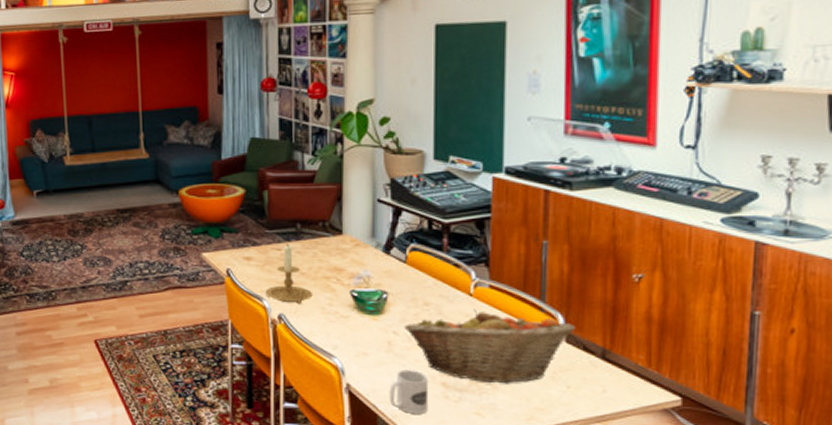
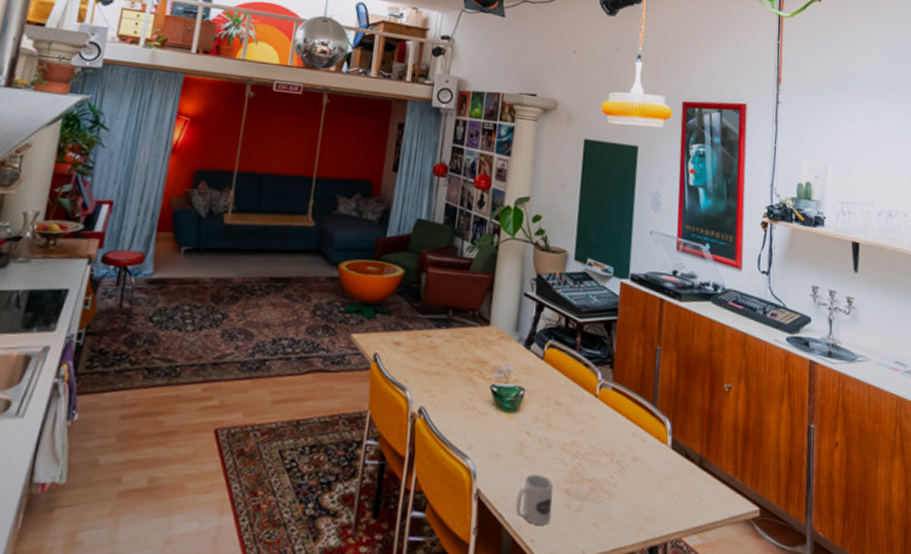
candle holder: present [265,243,312,305] -> none [409,330,455,398]
fruit basket: present [403,309,576,384] -> none [535,411,680,492]

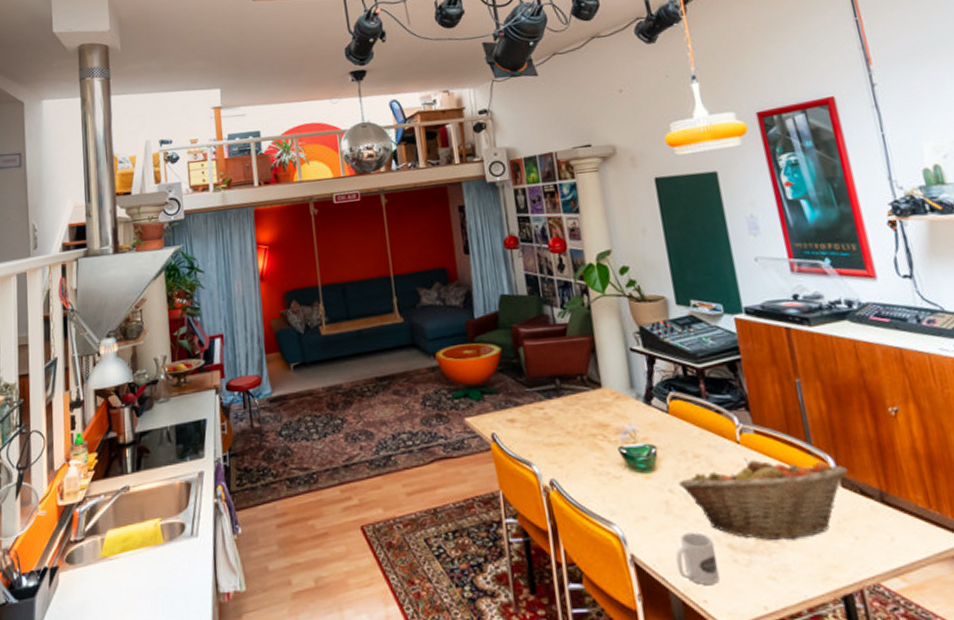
fruit basket: none [535,411,680,492] -> present [678,457,848,541]

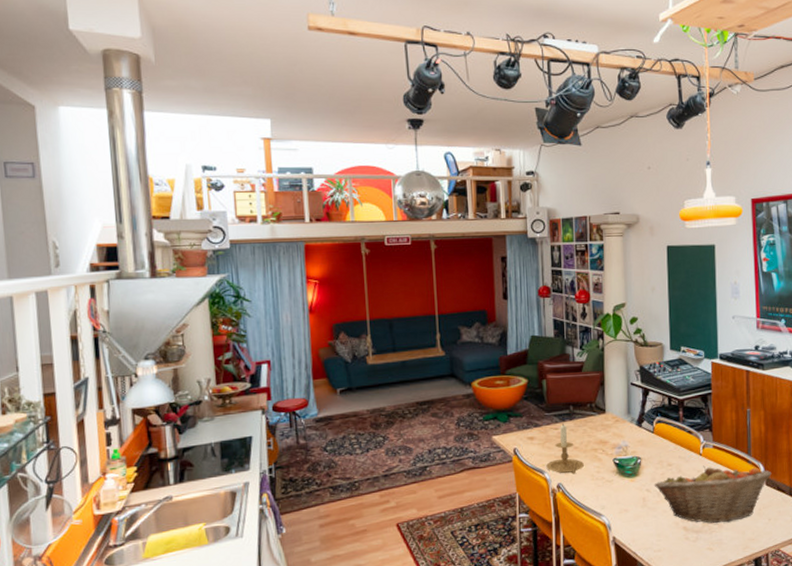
candle holder: none [533,401,582,468] -> present [546,423,584,475]
mug: present [675,532,720,585] -> none [645,519,675,556]

